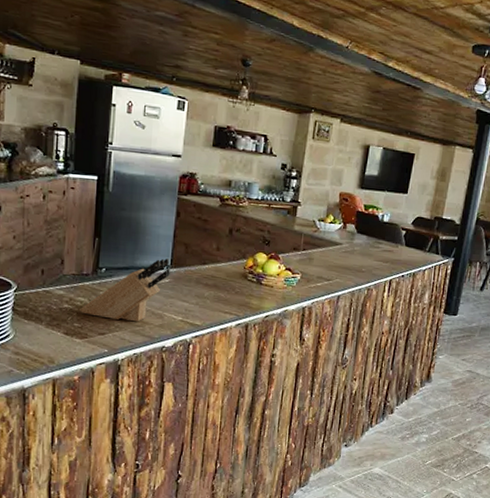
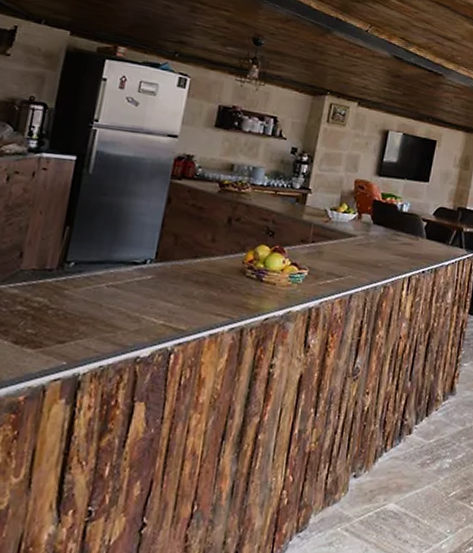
knife block: present [79,258,170,322] -> none [36,251,155,327]

